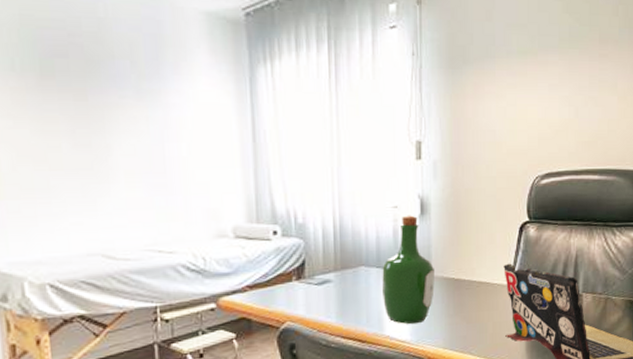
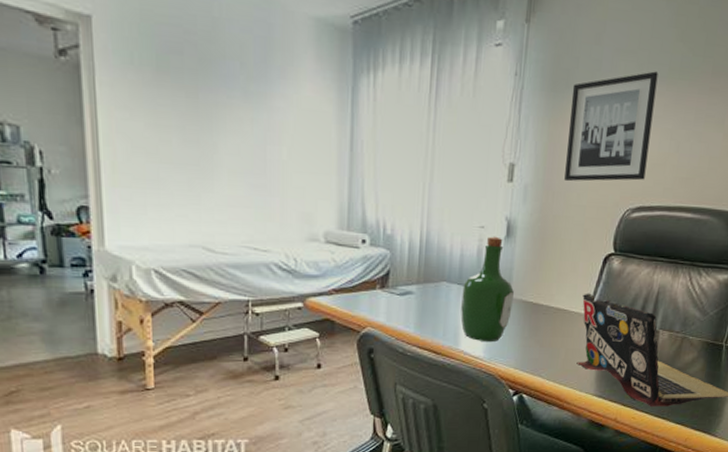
wall art: none [469,42,549,155] -> present [564,71,658,182]

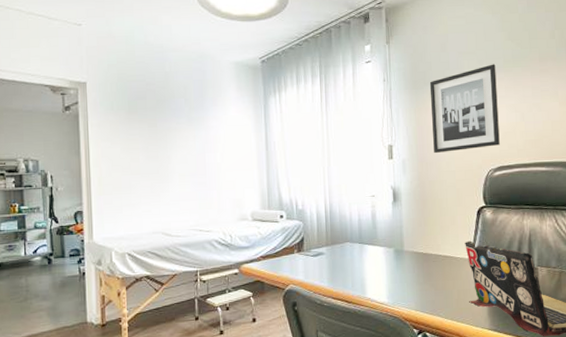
wine bottle: present [460,236,514,341] -> none [363,202,407,289]

